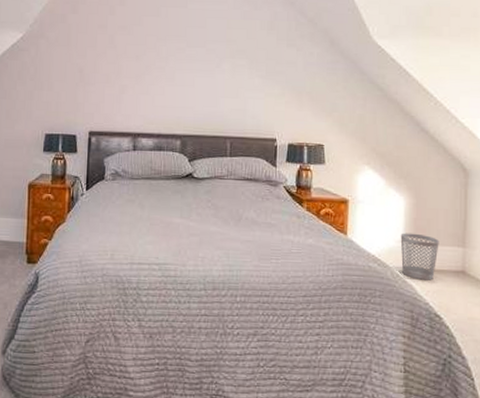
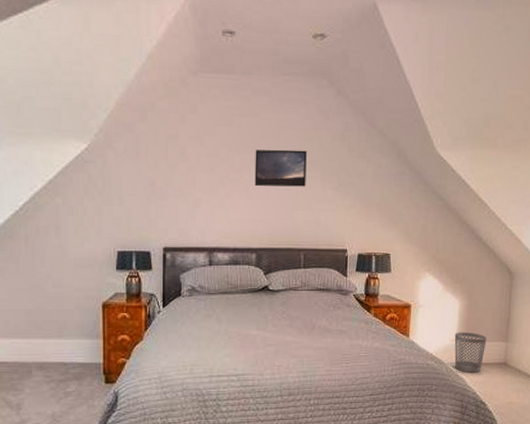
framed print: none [180,38,234,75] -> present [254,149,307,187]

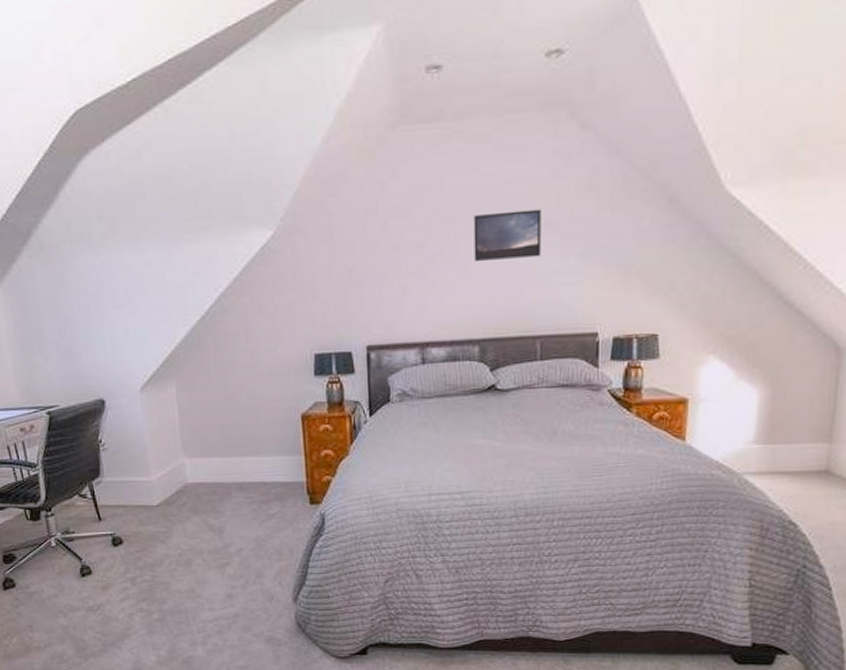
wastebasket: present [454,332,487,373] -> none [751,431,800,485]

